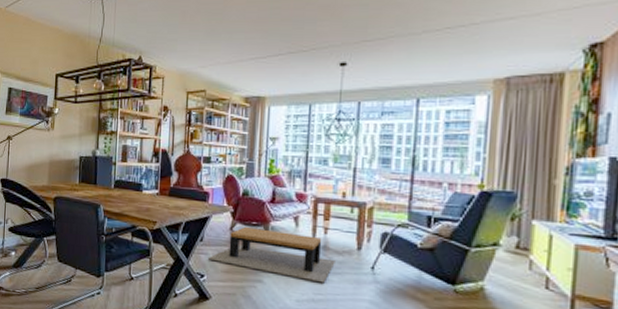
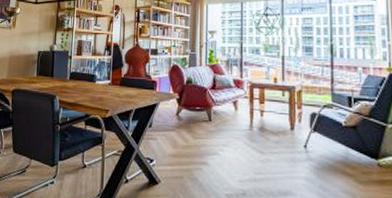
coffee table: present [209,227,335,283] -> none [157,112,272,163]

